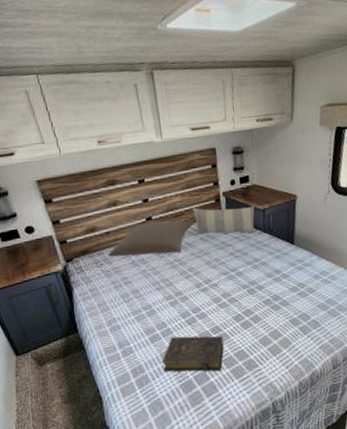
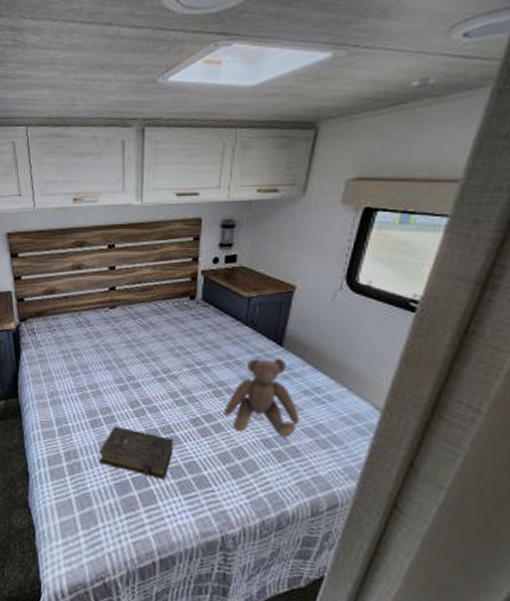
pillow: present [107,221,194,257] -> none [62,293,162,332]
pillow: present [192,205,256,235] -> none [161,283,238,324]
teddy bear: none [259,254,315,318] -> present [224,357,300,438]

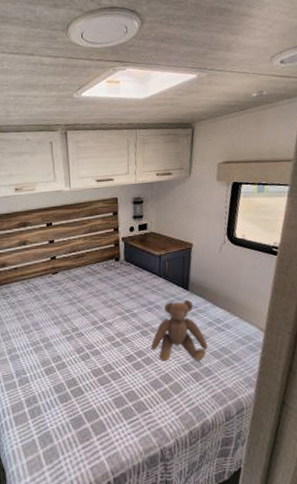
book: present [99,426,174,480] -> none [55,371,115,410]

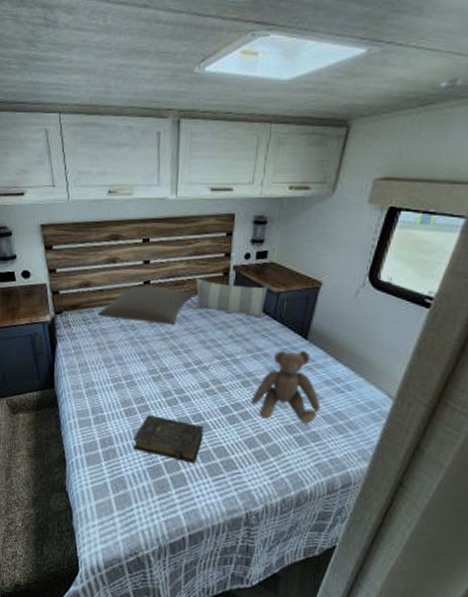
pillow: none [14,261,94,291] -> present [97,286,195,325]
book: none [55,371,115,410] -> present [133,415,204,464]
pillow: none [93,250,151,278] -> present [194,278,268,318]

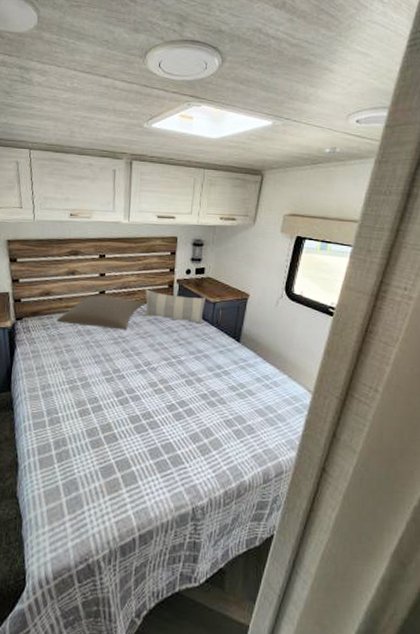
book: present [133,415,204,464] -> none [86,415,153,461]
teddy bear: present [252,350,321,424] -> none [195,351,254,418]

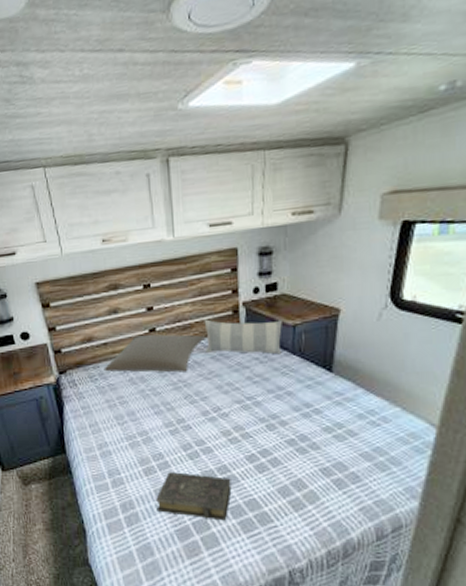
book: none [86,415,153,461] -> present [156,472,232,521]

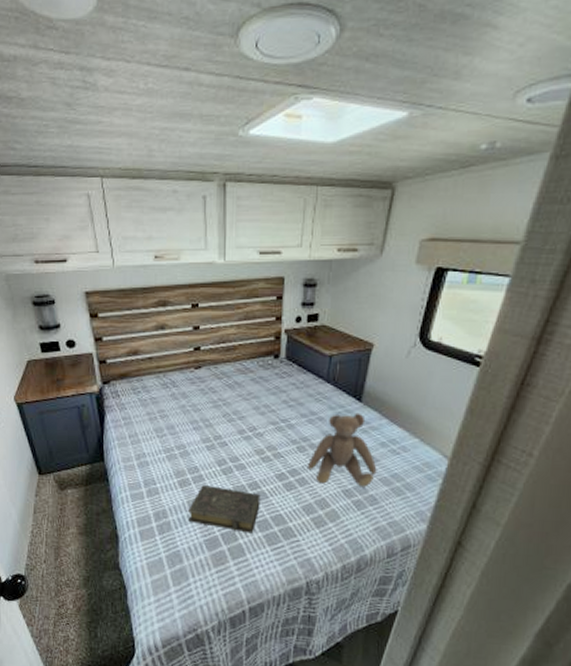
pillow: present [103,334,205,373] -> none [147,353,247,392]
pillow: present [204,319,282,355] -> none [246,342,320,382]
teddy bear: none [280,384,357,464] -> present [308,413,377,487]

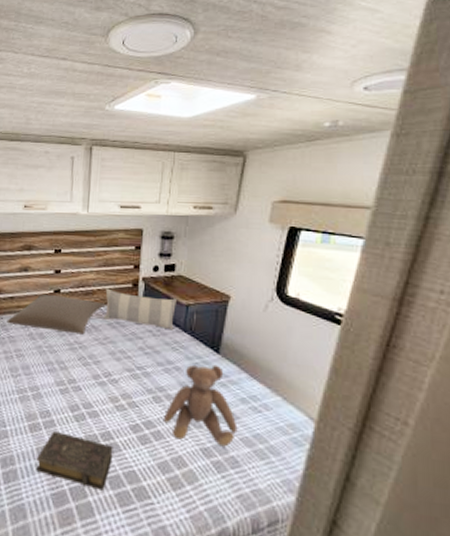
pillow: none [147,353,247,392] -> present [6,295,104,335]
pillow: none [246,342,320,382] -> present [103,288,177,331]

